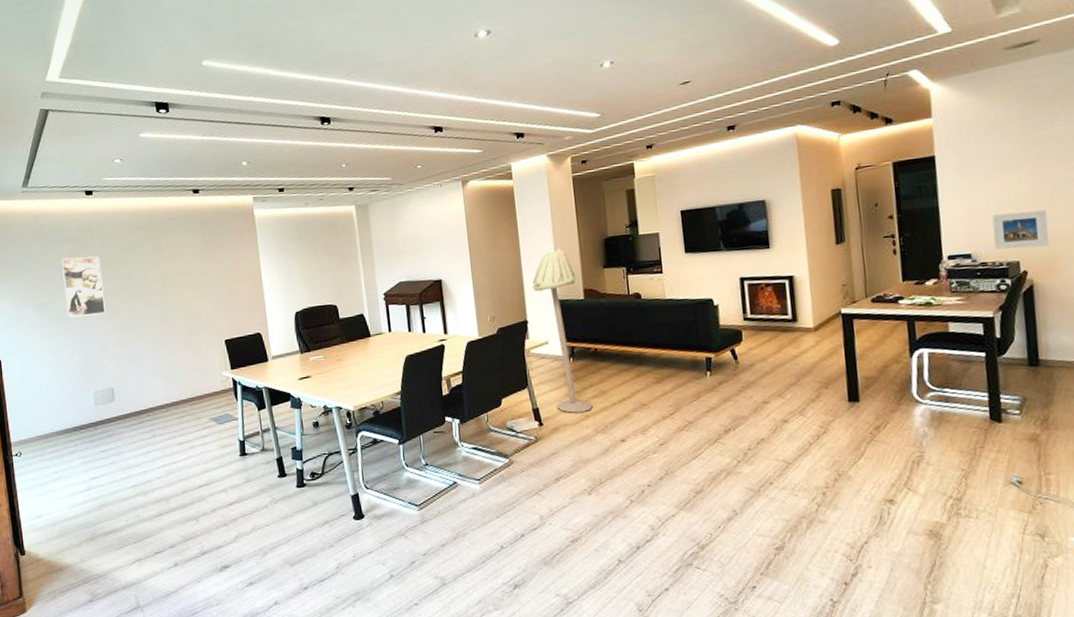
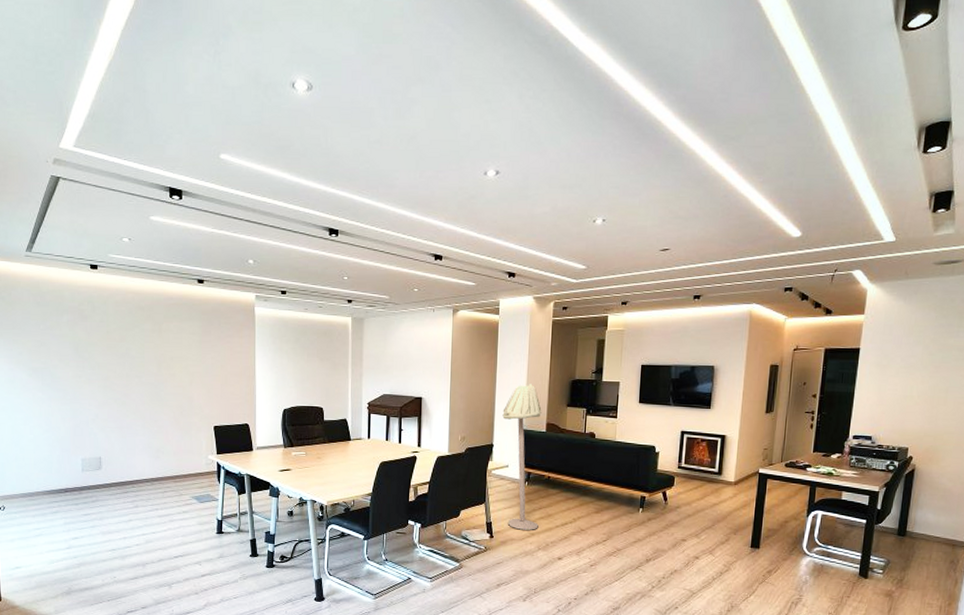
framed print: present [61,256,106,318] -> none [60,327,100,386]
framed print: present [992,209,1050,250] -> none [891,406,938,438]

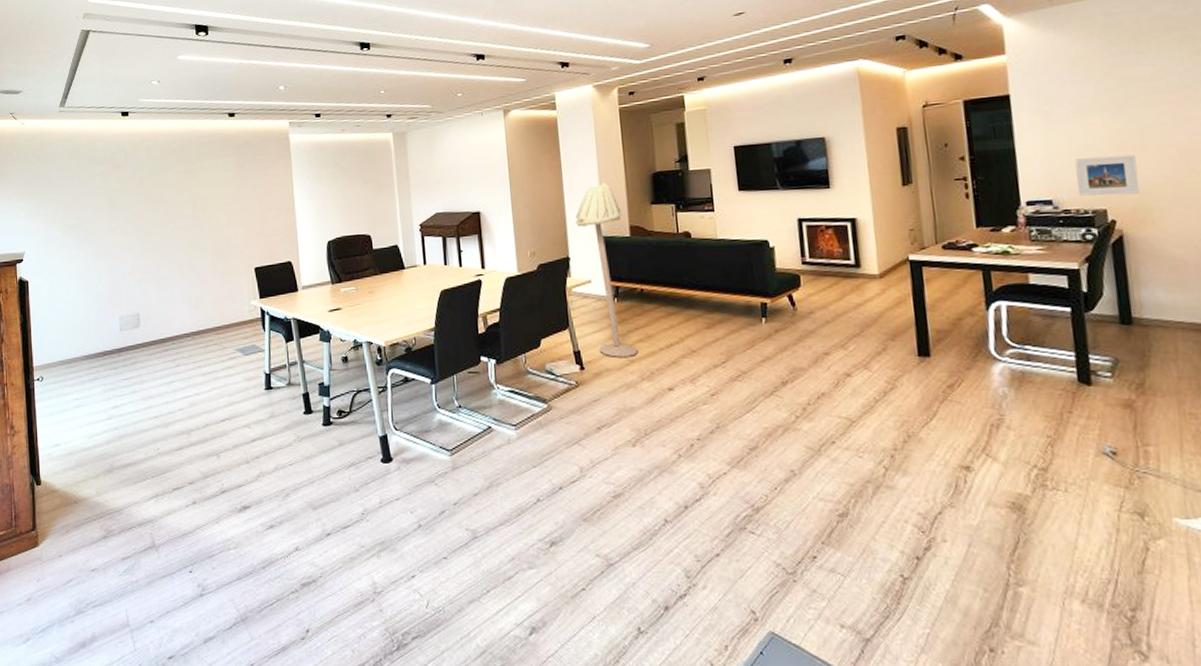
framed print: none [891,406,938,438] -> present [1074,154,1140,196]

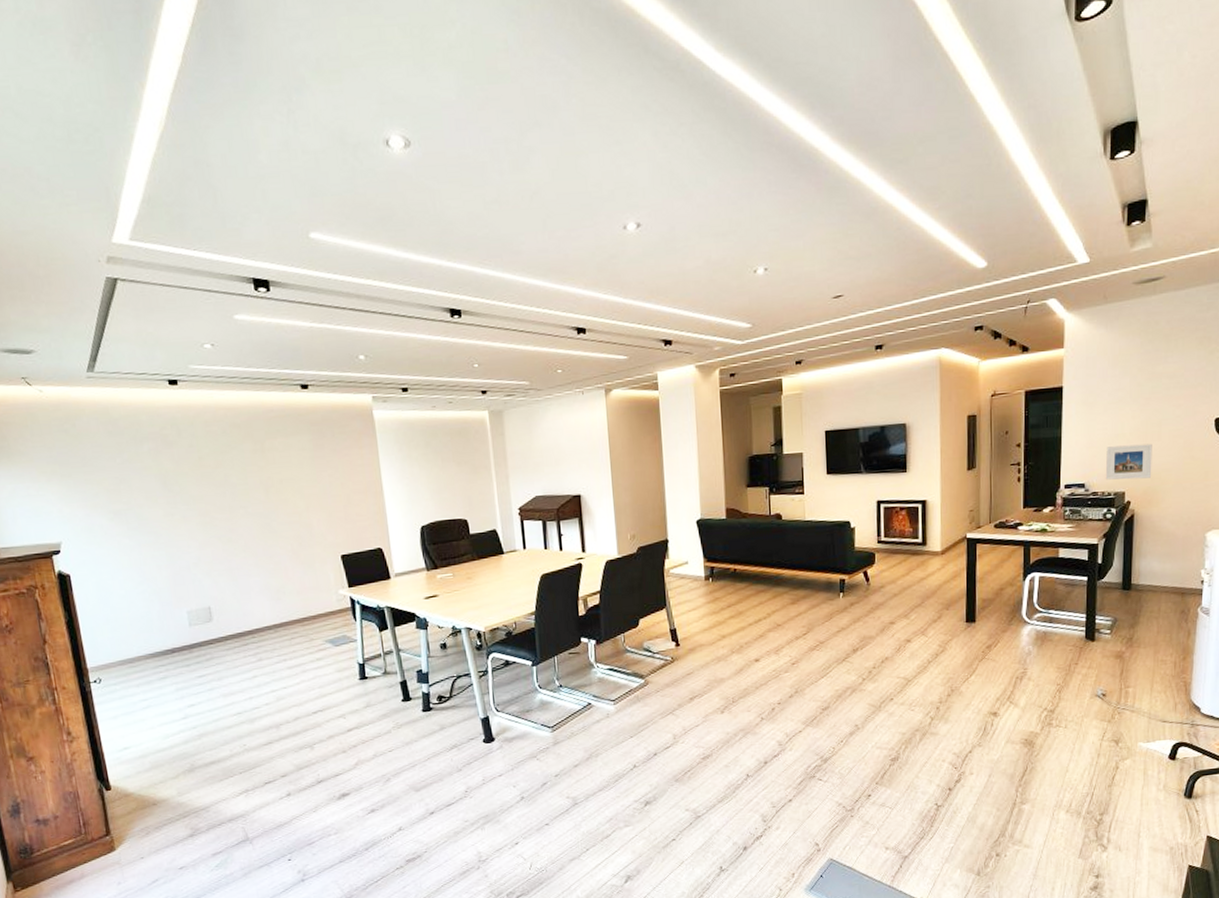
floor lamp: present [575,183,638,357] -> none [674,466,729,634]

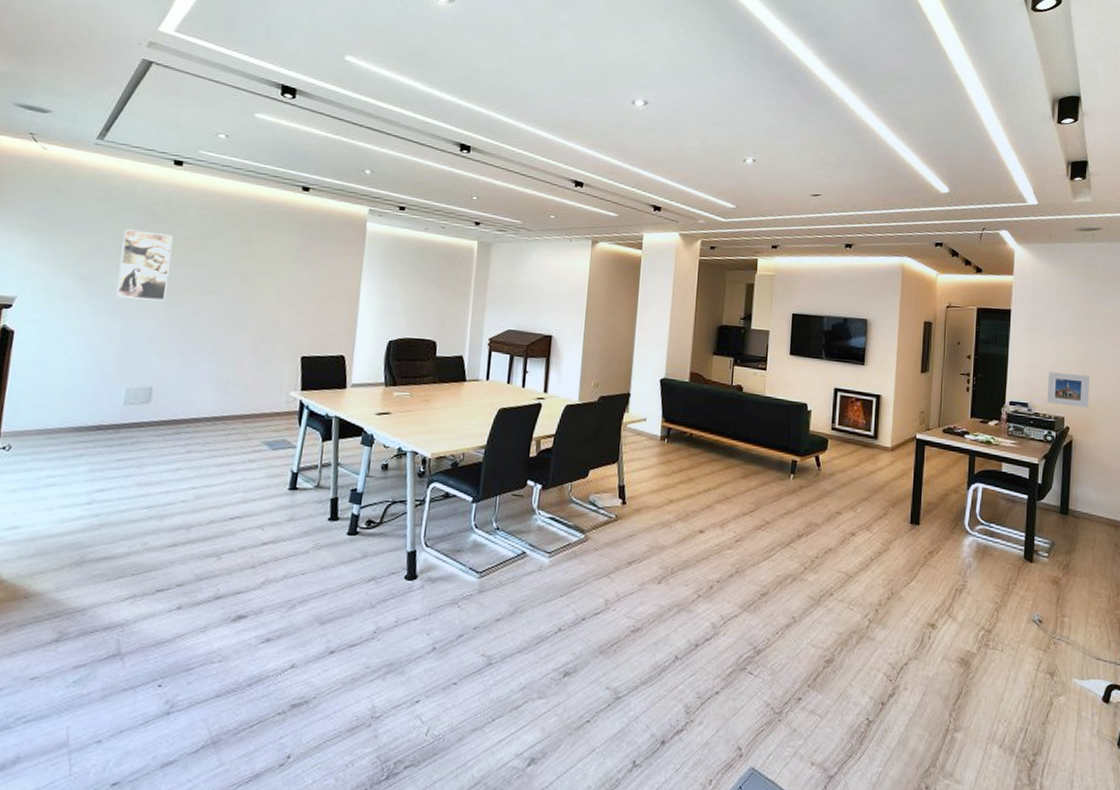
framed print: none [141,457,199,527] -> present [116,229,174,301]

